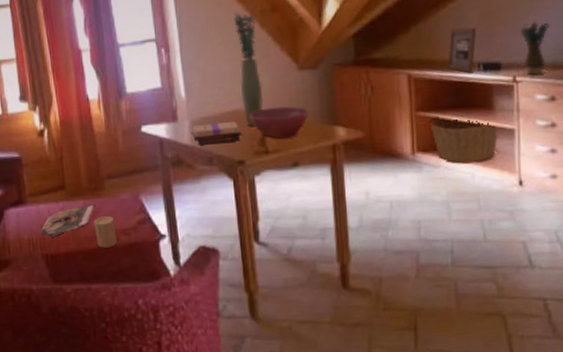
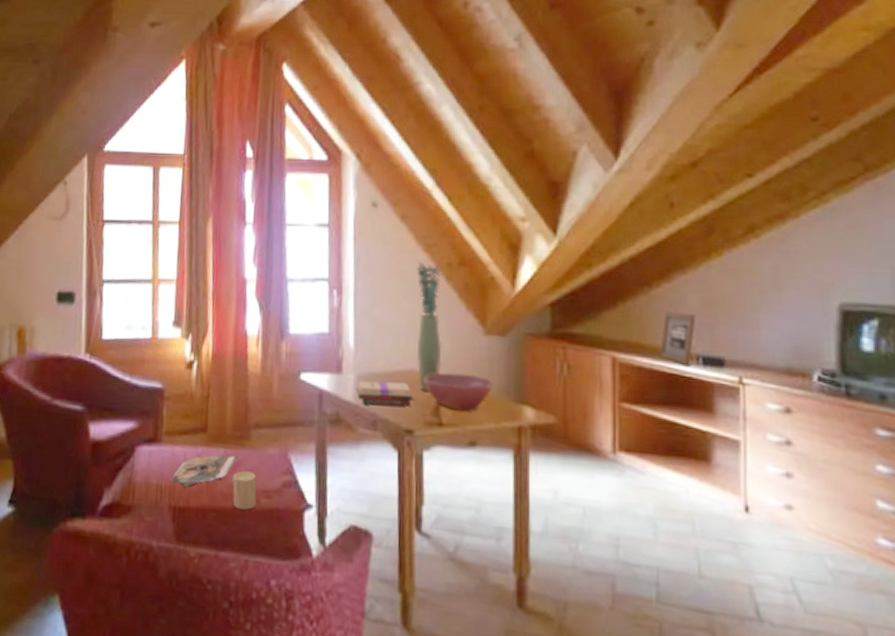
basket: present [430,117,498,164] -> none [636,412,719,476]
vase: present [520,22,550,76] -> none [748,317,785,381]

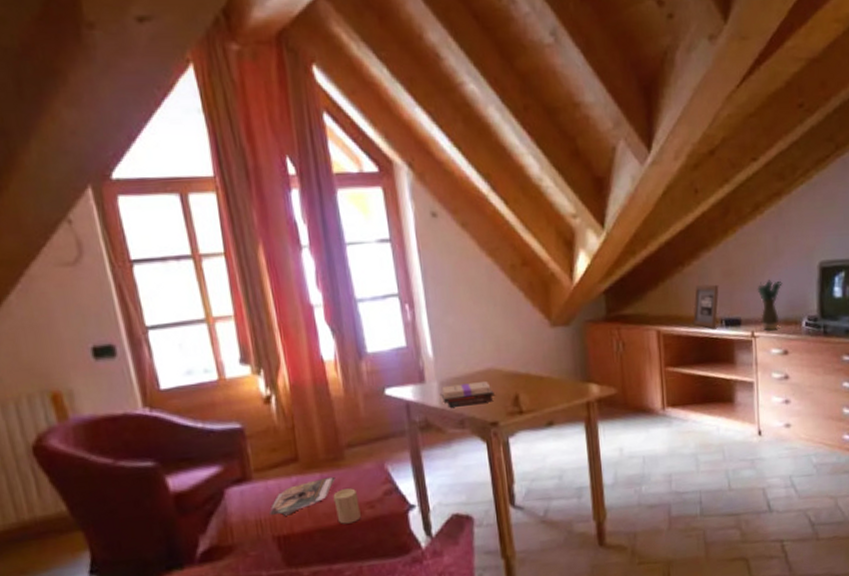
vase: present [415,261,442,393] -> none [482,266,516,387]
bowl: present [423,372,493,411] -> none [501,364,563,399]
vase: none [748,317,785,381] -> present [757,280,783,331]

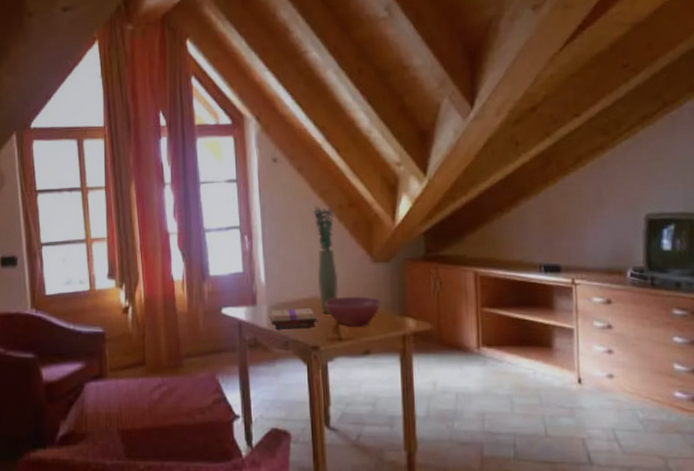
magazine: present [268,476,336,516] -> none [117,382,174,412]
candle: present [333,488,361,524] -> none [170,394,192,426]
vase: none [482,266,516,387] -> present [312,206,339,315]
bowl: none [501,364,563,399] -> present [324,296,381,327]
picture frame: present [692,284,719,329] -> none [510,231,538,273]
vase: present [757,280,783,331] -> none [578,229,606,280]

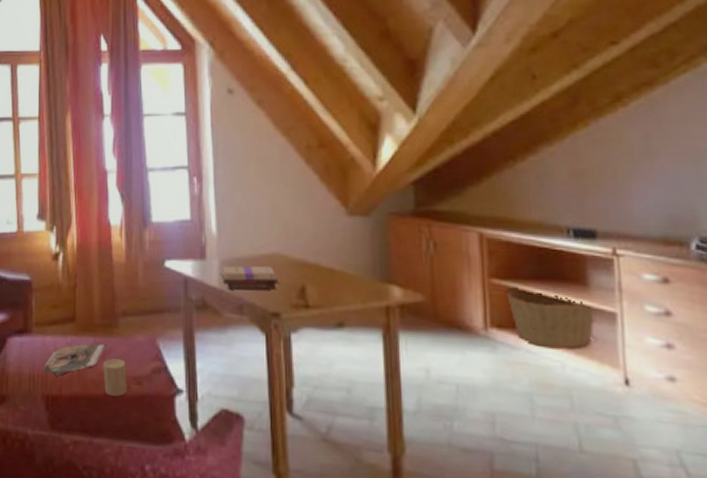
magazine: none [117,382,174,412] -> present [41,342,107,376]
candle: none [170,394,192,426] -> present [103,358,127,397]
vase: present [312,206,339,315] -> none [274,145,306,275]
bowl: present [324,296,381,327] -> none [287,255,359,293]
basket: none [494,314,558,360] -> present [506,287,594,350]

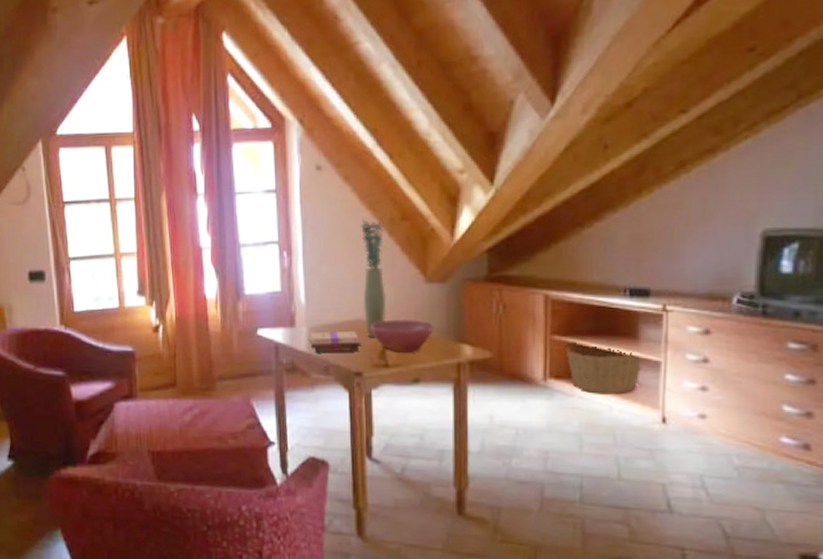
magazine: present [41,342,107,376] -> none [147,404,206,434]
candle: present [103,358,127,397] -> none [202,417,224,450]
vase: none [274,145,306,275] -> present [360,219,387,339]
bowl: none [287,255,359,293] -> present [370,319,434,353]

